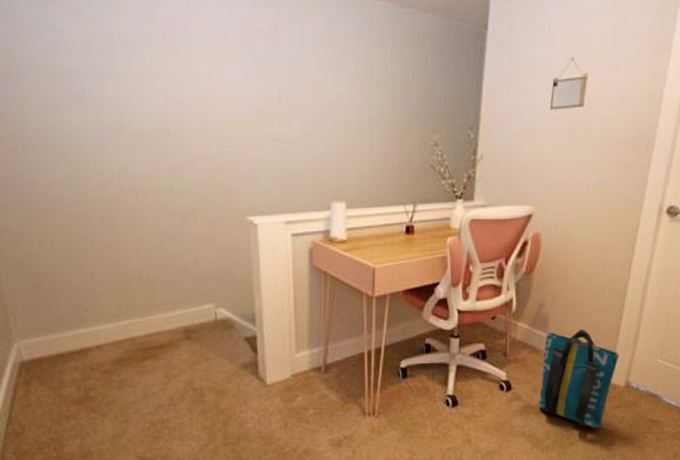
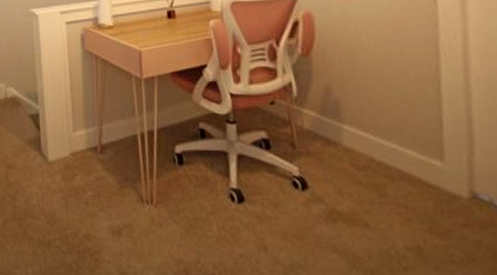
tote bag: present [539,330,620,429] -> none [340,121,451,253]

